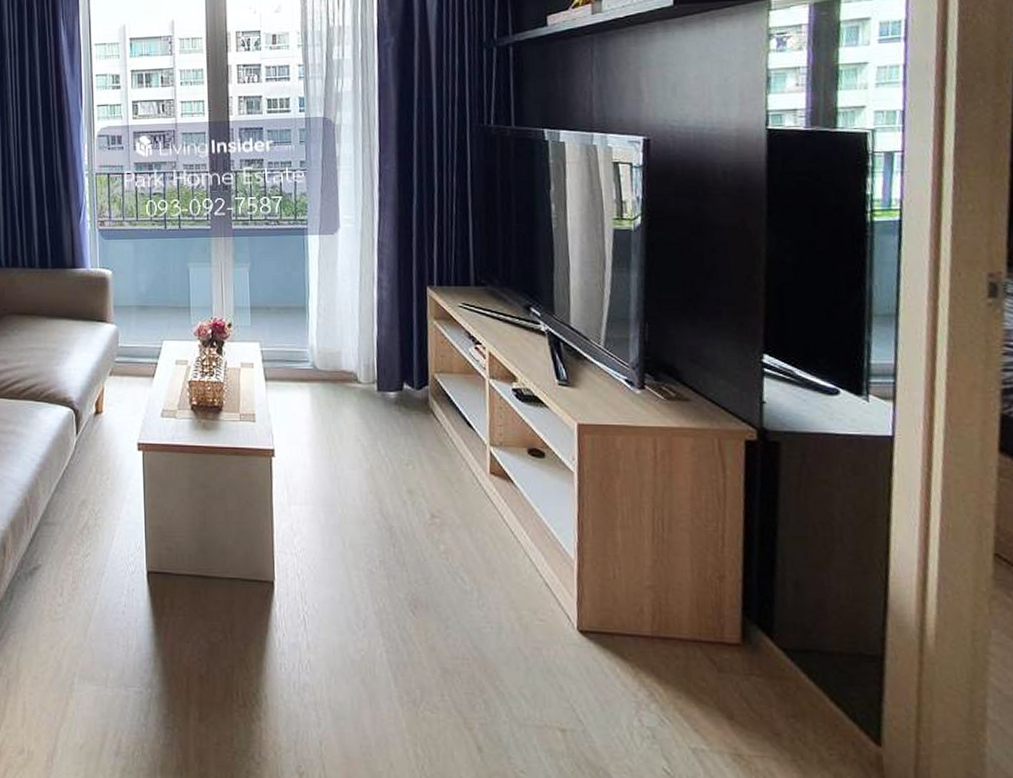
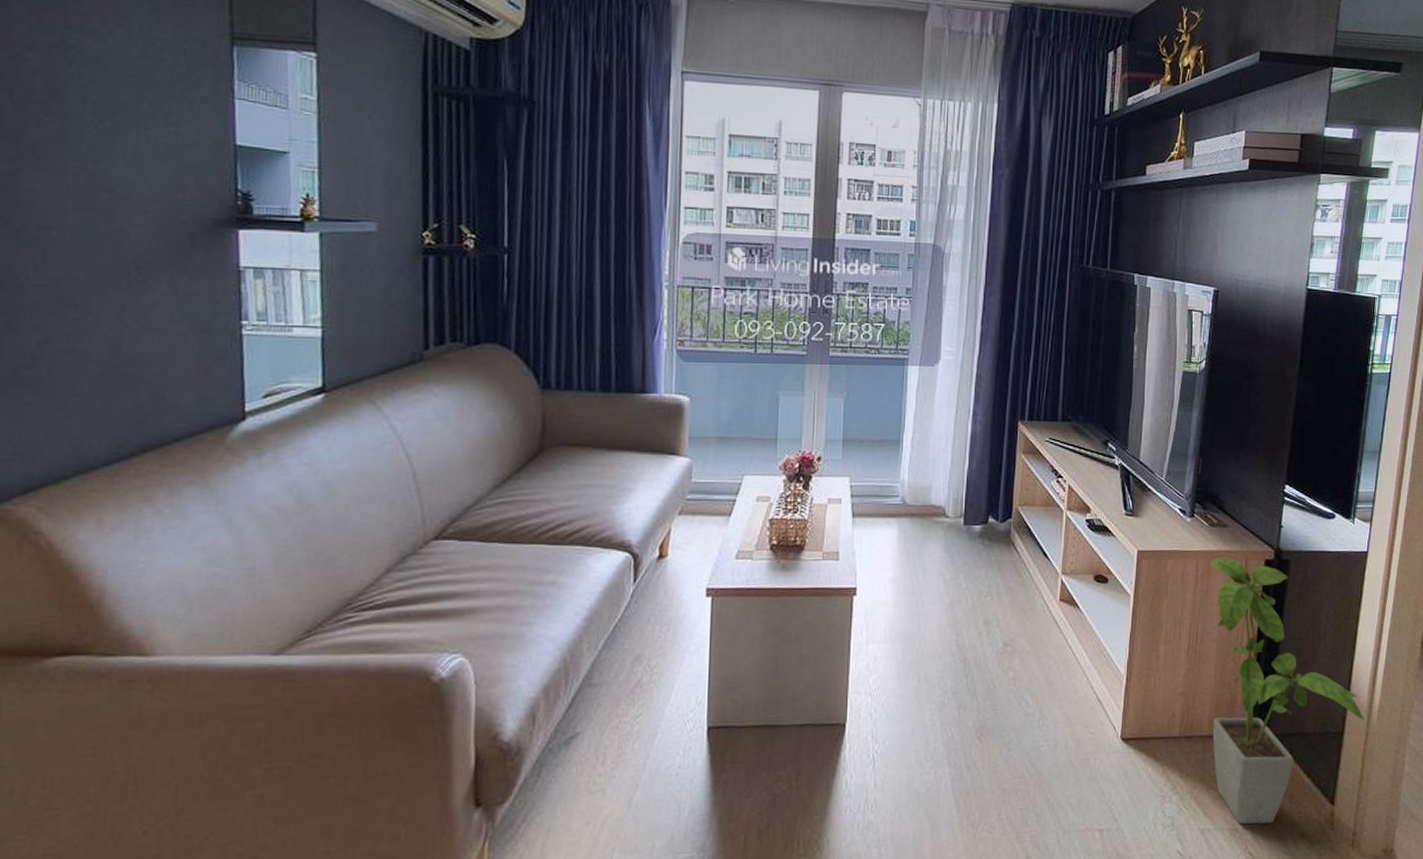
house plant: none [670,435,916,756] -> present [1209,557,1365,824]

